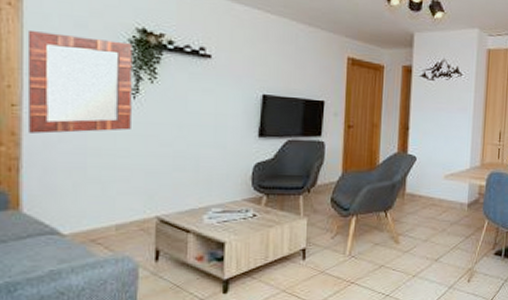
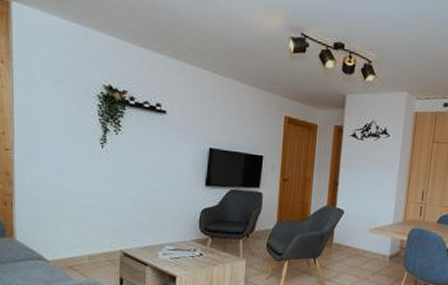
home mirror: present [27,31,132,134] -> none [16,86,101,175]

